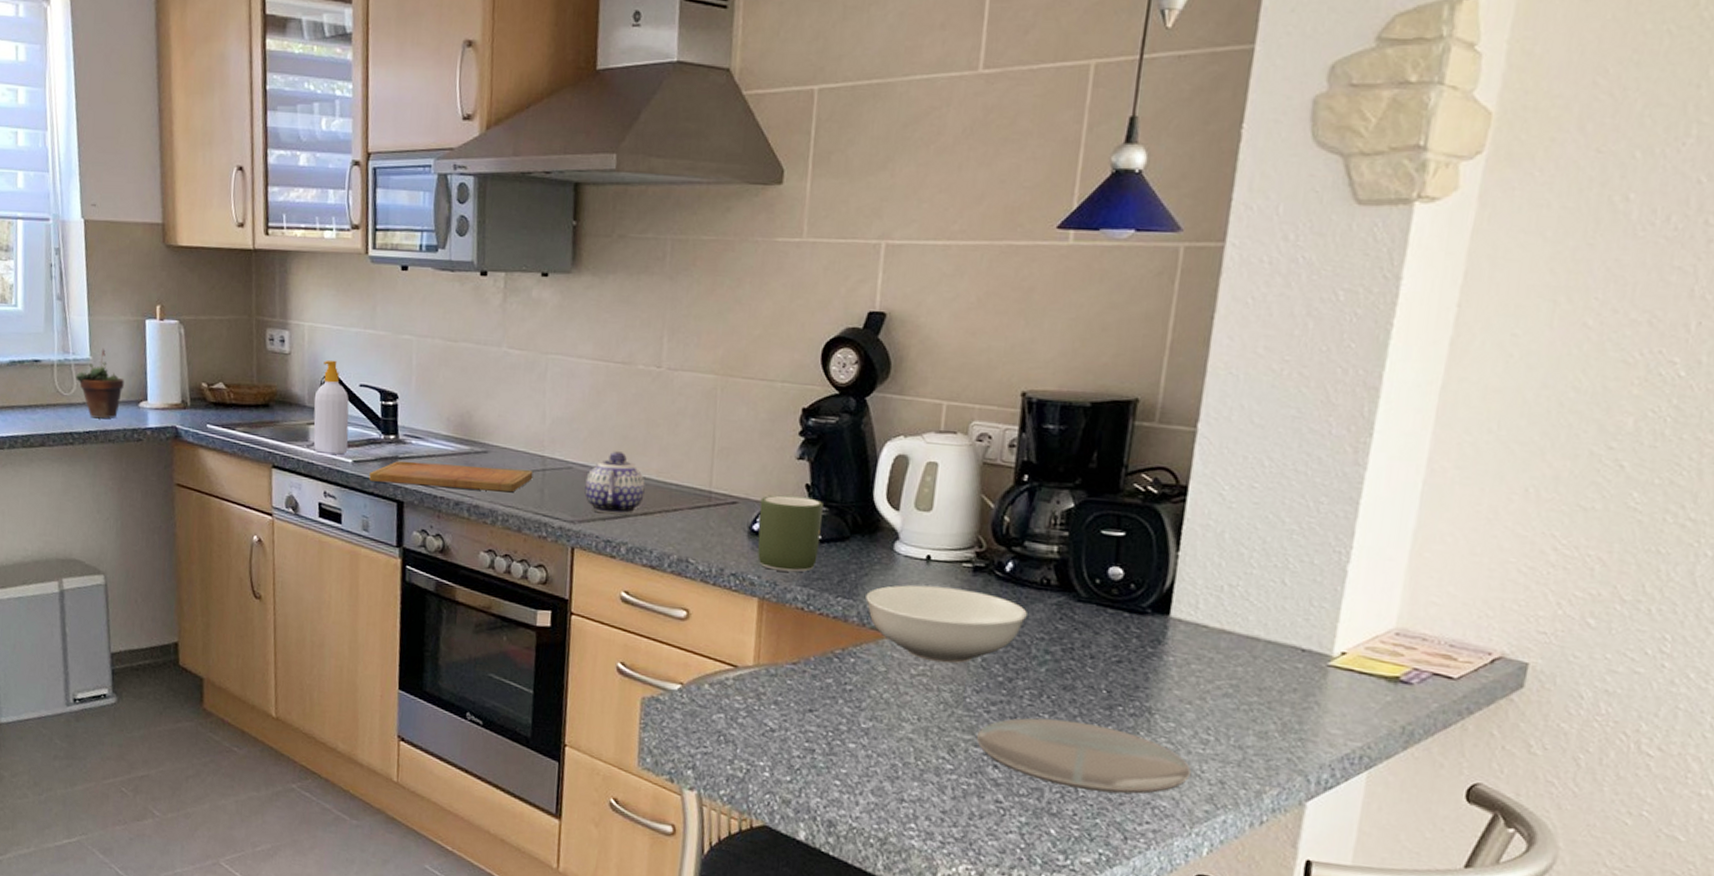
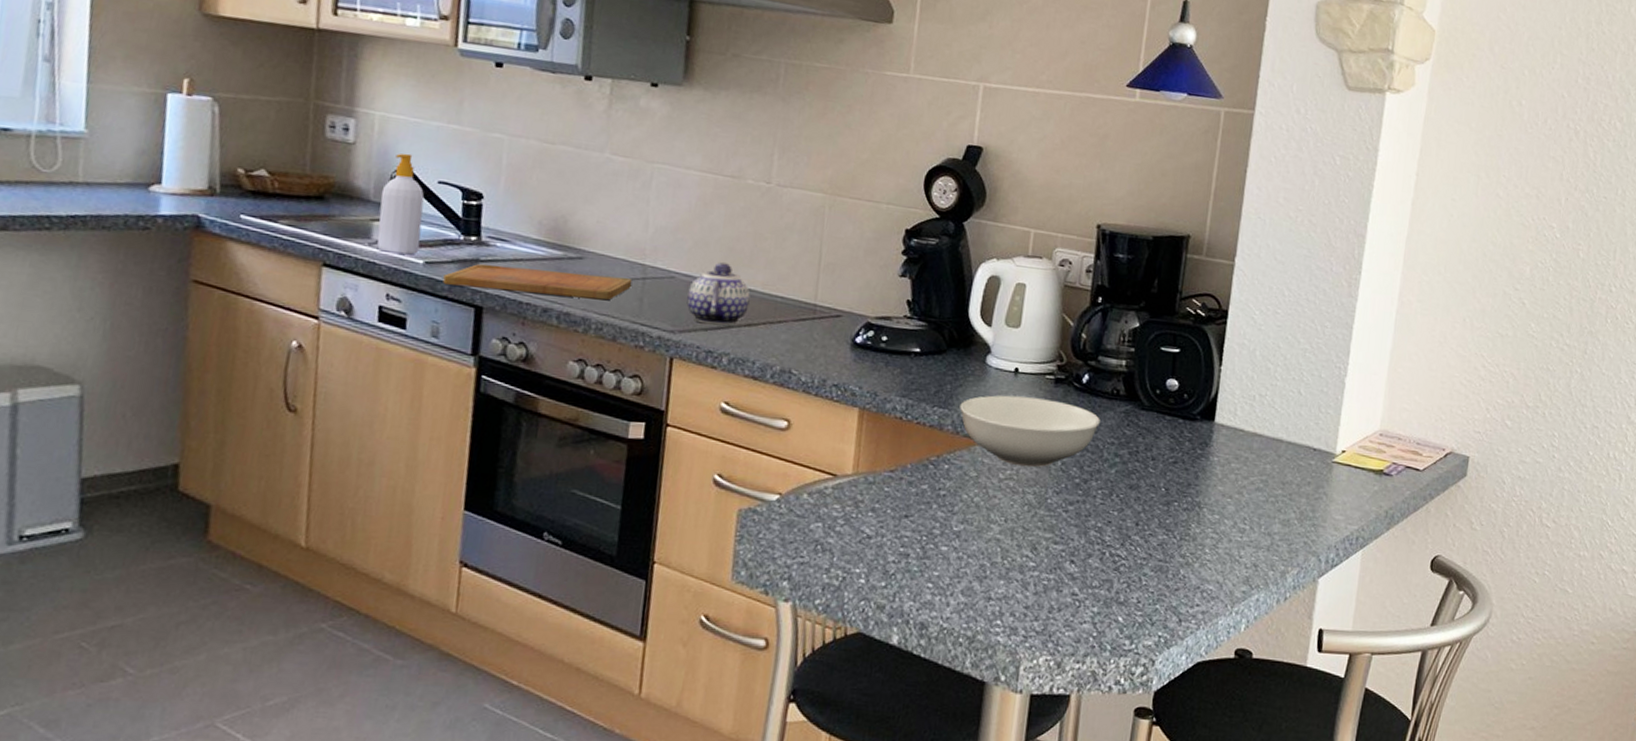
succulent plant: present [75,347,124,419] -> none [60,120,131,202]
mug: present [757,495,825,573] -> none [859,309,924,384]
plate: present [976,718,1191,794] -> none [1055,515,1232,581]

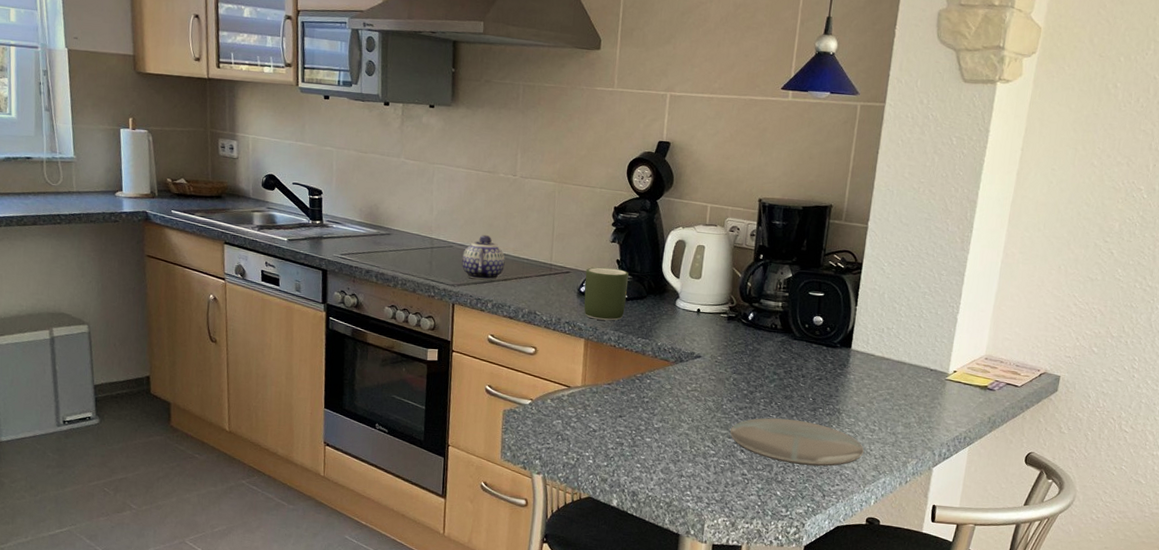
soap bottle: present [377,153,425,255] -> none [257,164,285,235]
cutting board: present [443,263,633,301] -> none [300,239,424,264]
mug: none [859,309,924,384] -> present [584,267,629,321]
bowl: present [960,395,1100,468] -> none [657,329,762,382]
plate: none [1055,515,1232,581] -> present [729,418,864,467]

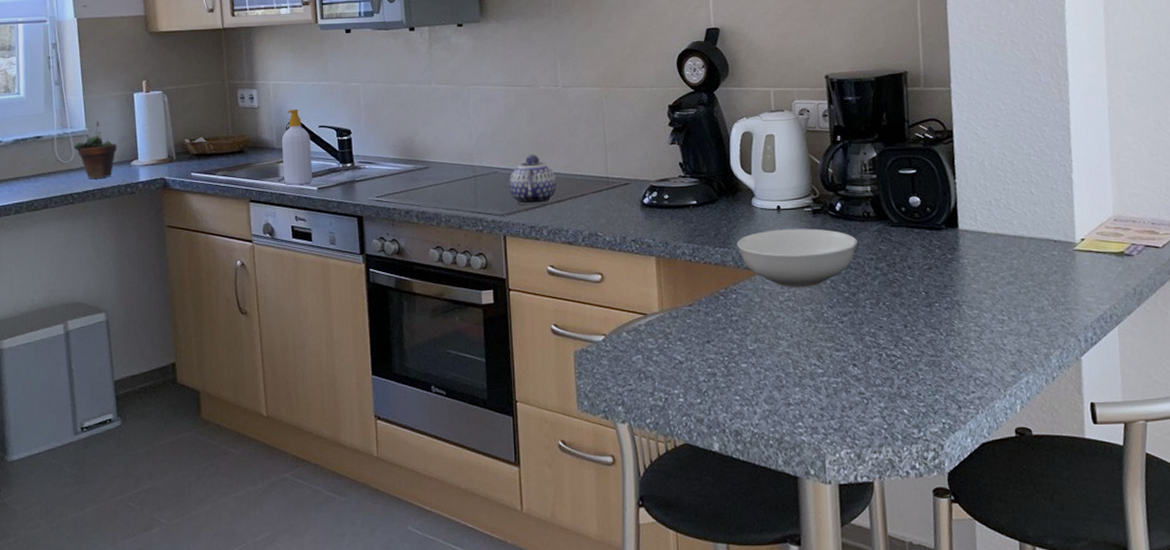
succulent plant: none [61,149,103,205] -> present [73,120,117,179]
soap bottle: none [257,164,285,235] -> present [281,108,313,186]
mug: present [584,267,629,321] -> none [646,173,696,233]
bowl: none [657,329,762,382] -> present [737,229,857,289]
plate: present [729,418,864,467] -> none [836,319,996,373]

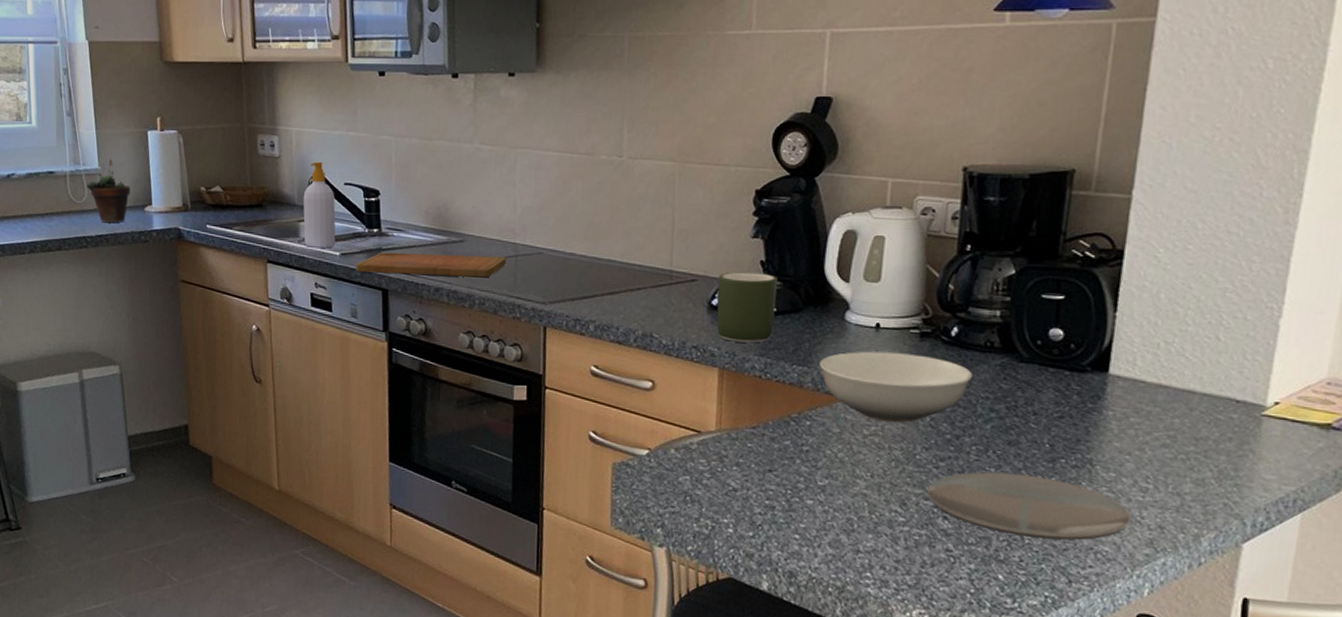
cutting board: none [332,178,467,203] -> present [356,252,507,278]
teapot: present [509,154,556,205] -> none [554,235,610,295]
mug: none [646,173,696,233] -> present [716,272,779,343]
plate: none [836,319,996,373] -> present [926,472,1131,541]

